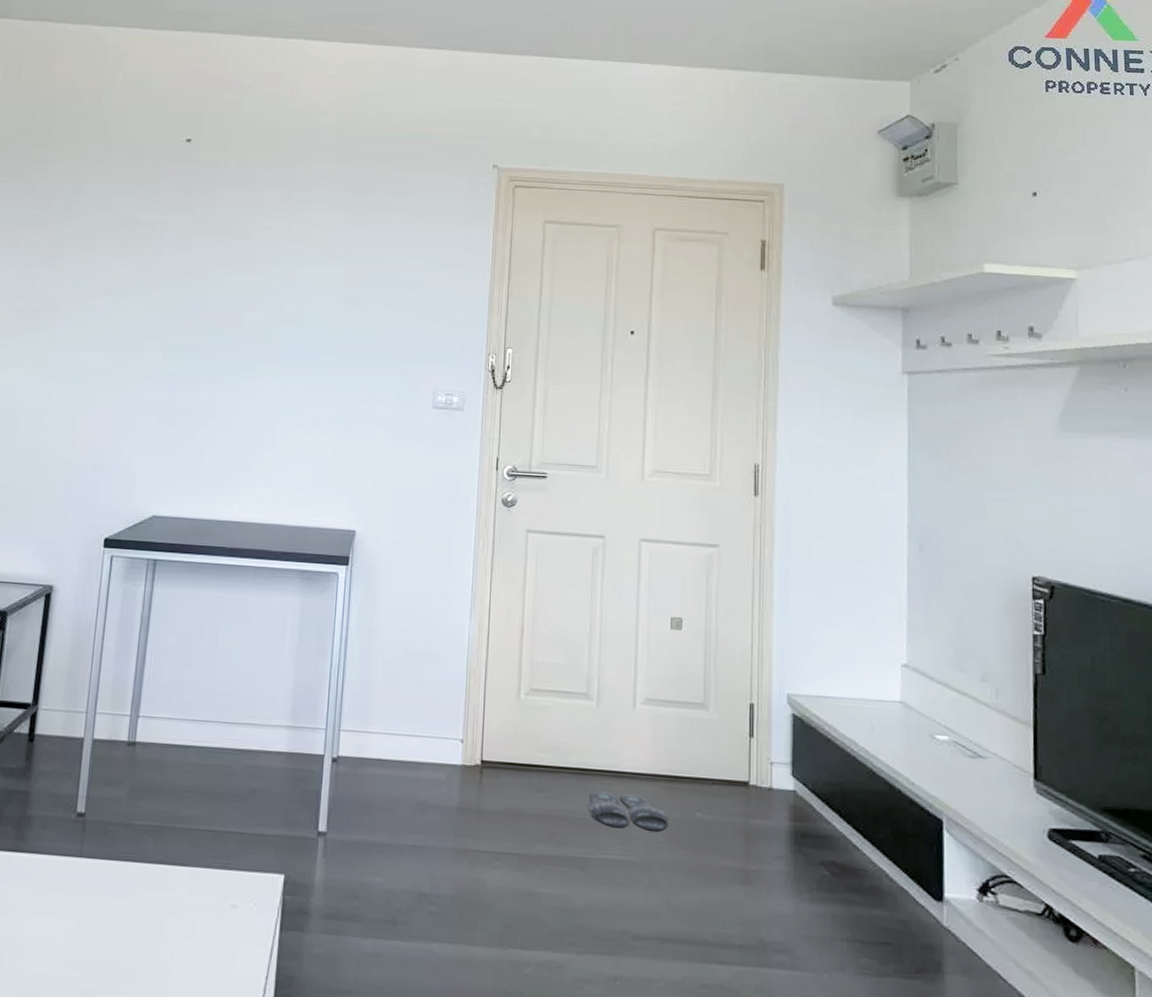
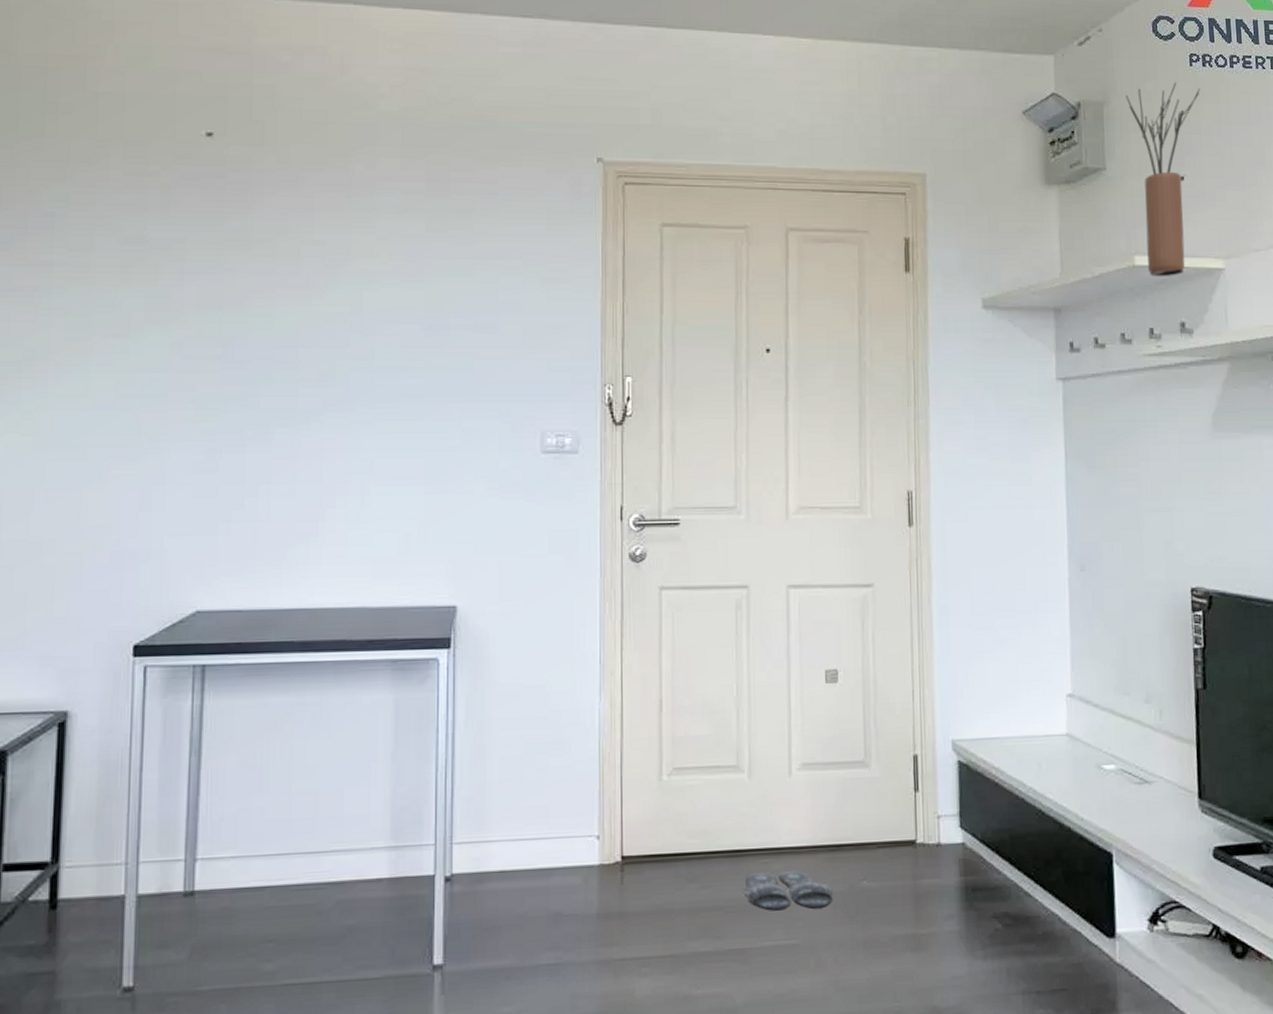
vase: none [980,106,1056,284] -> present [1125,81,1200,277]

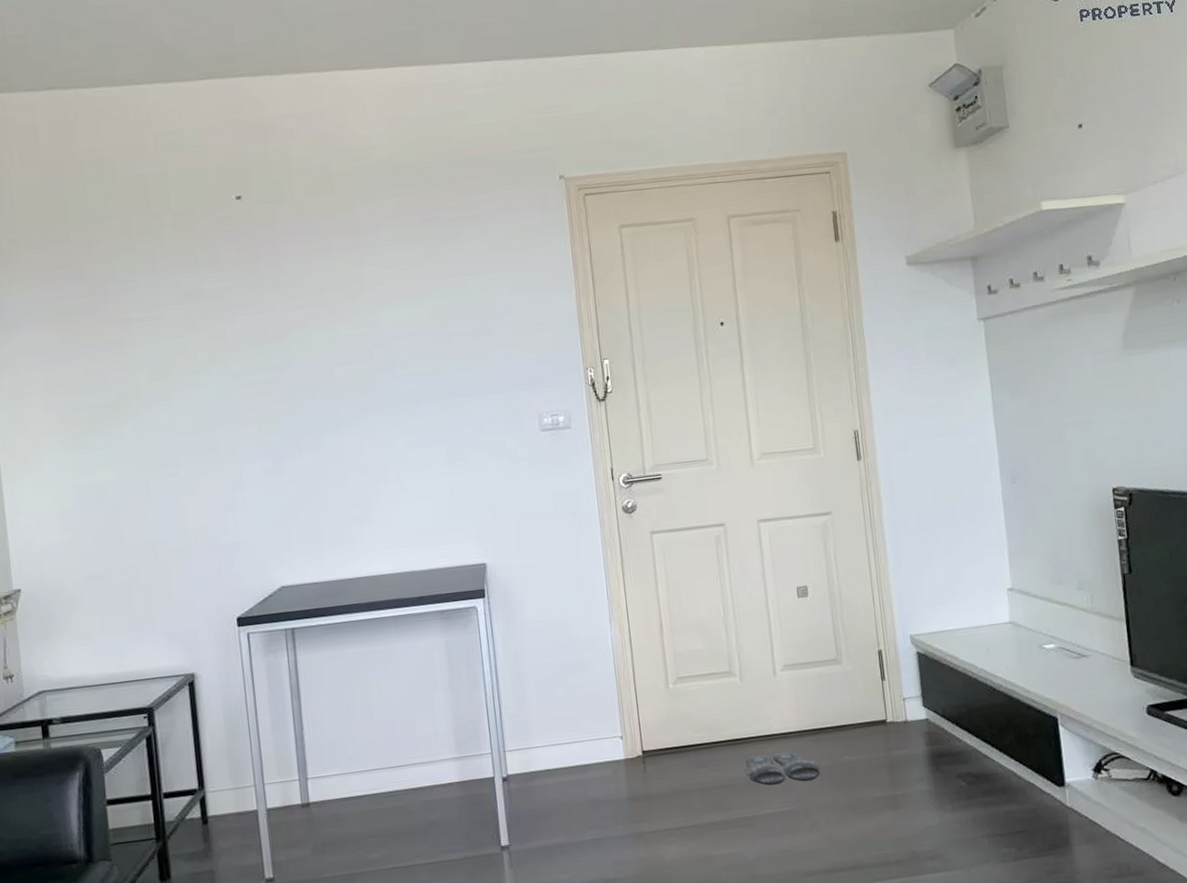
vase: present [1125,81,1200,277] -> none [1022,38,1092,219]

